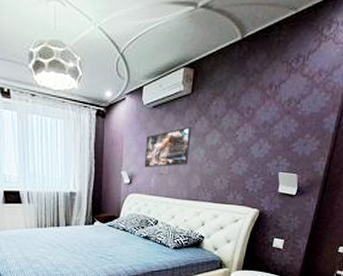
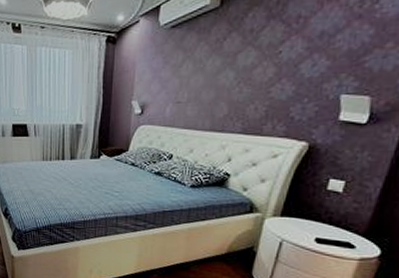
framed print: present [144,127,192,168] -> none [158,46,220,97]

